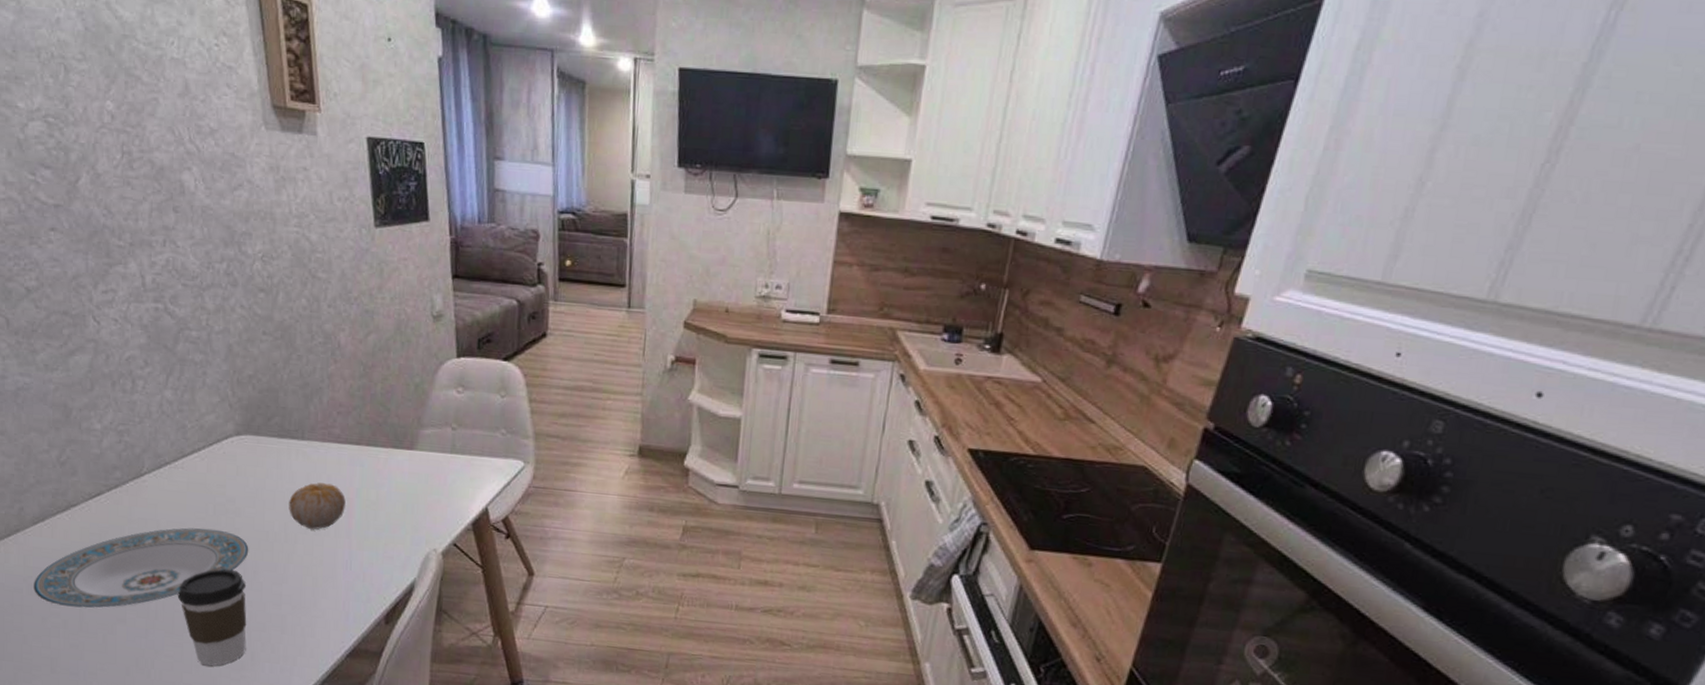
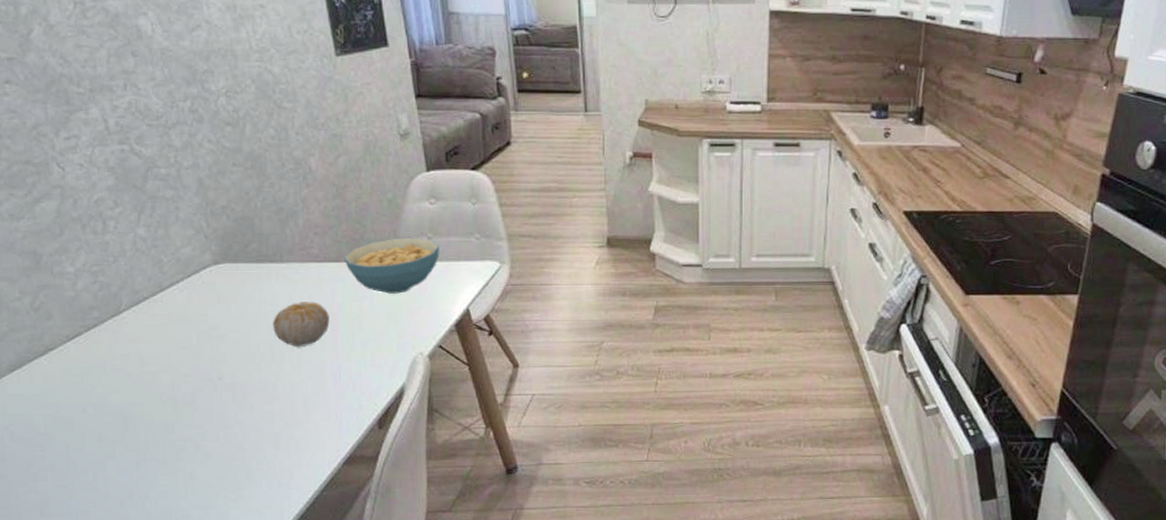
plate: present [32,528,249,609] -> none [14,357,237,449]
coffee cup: present [177,568,247,667] -> none [166,394,242,490]
cereal bowl: none [366,425,463,485] -> present [344,237,440,294]

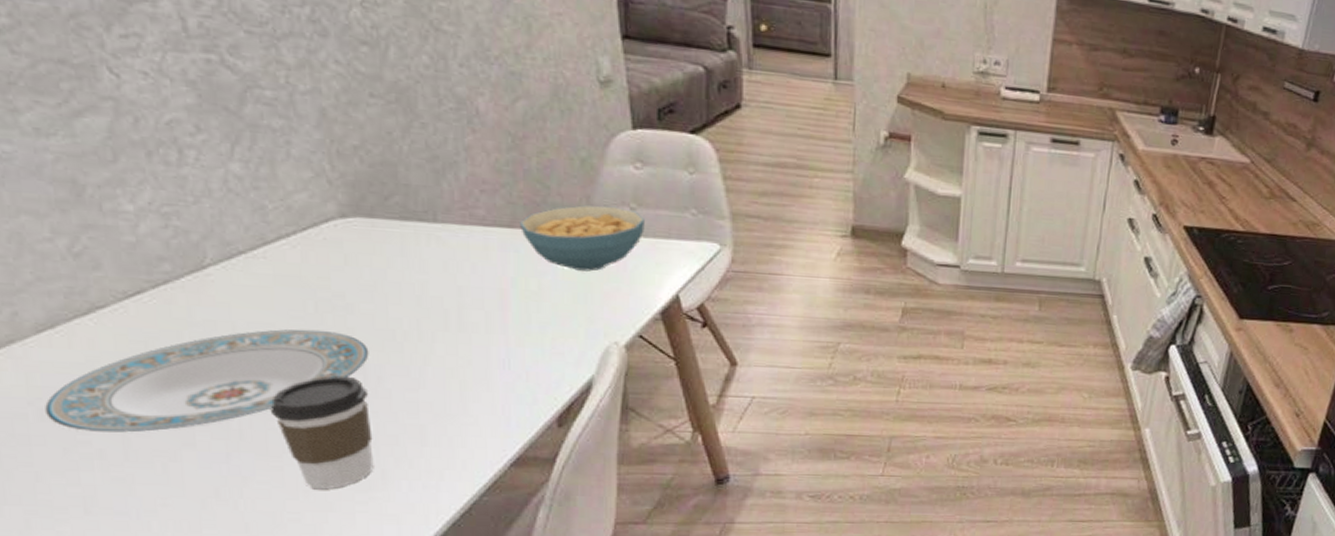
plate: none [14,357,237,449] -> present [43,329,369,433]
coffee cup: none [166,394,242,490] -> present [270,375,374,490]
fruit: present [273,302,330,347] -> none [421,272,498,326]

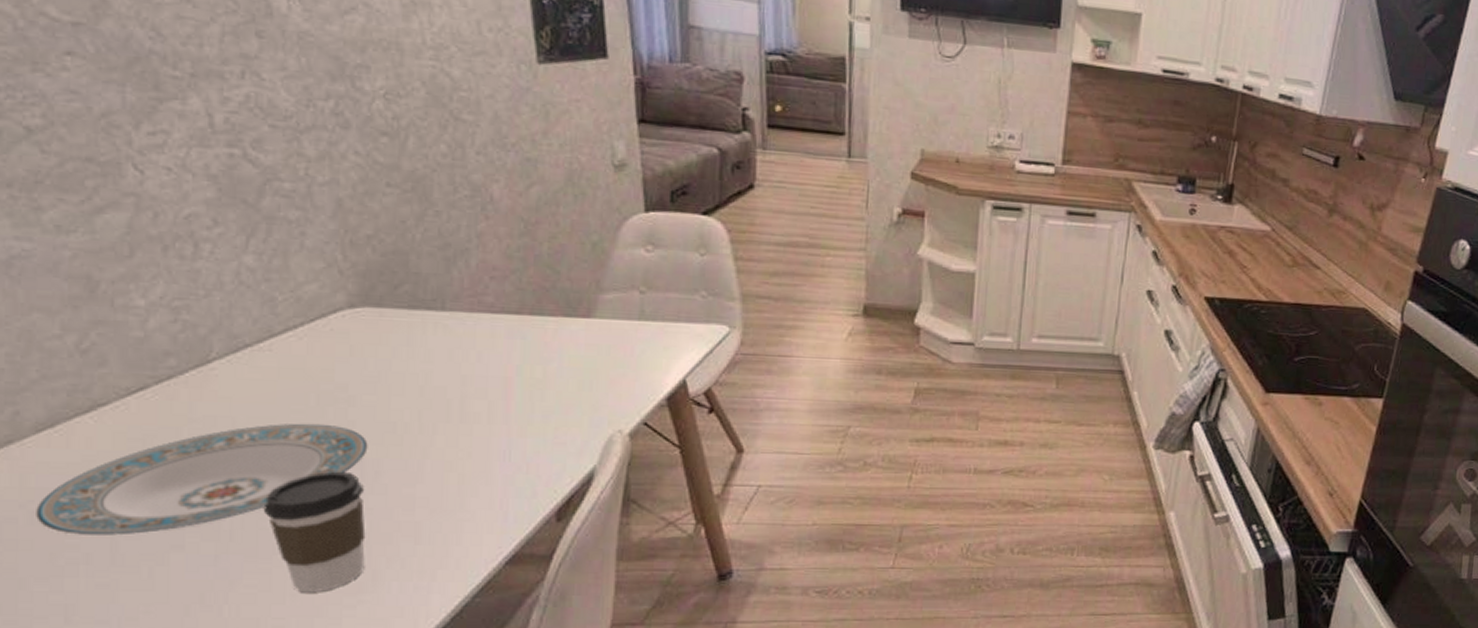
cereal bowl: present [520,205,645,272] -> none [528,290,654,357]

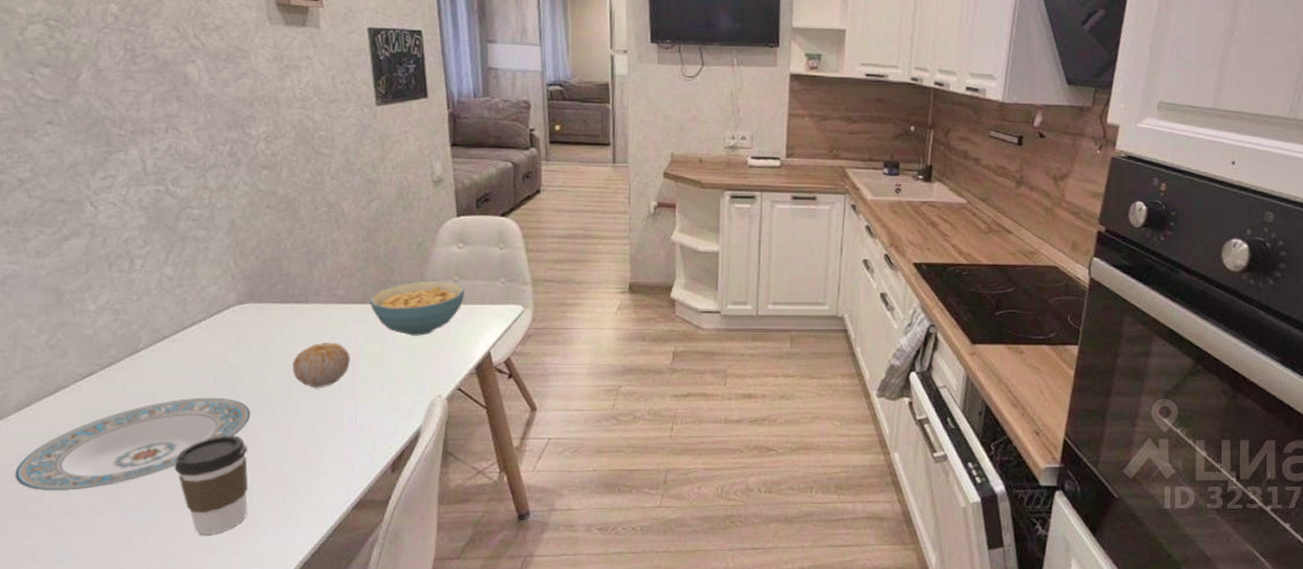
fruit: none [424,360,502,416] -> present [292,343,350,388]
cereal bowl: none [528,290,654,357] -> present [370,280,465,336]

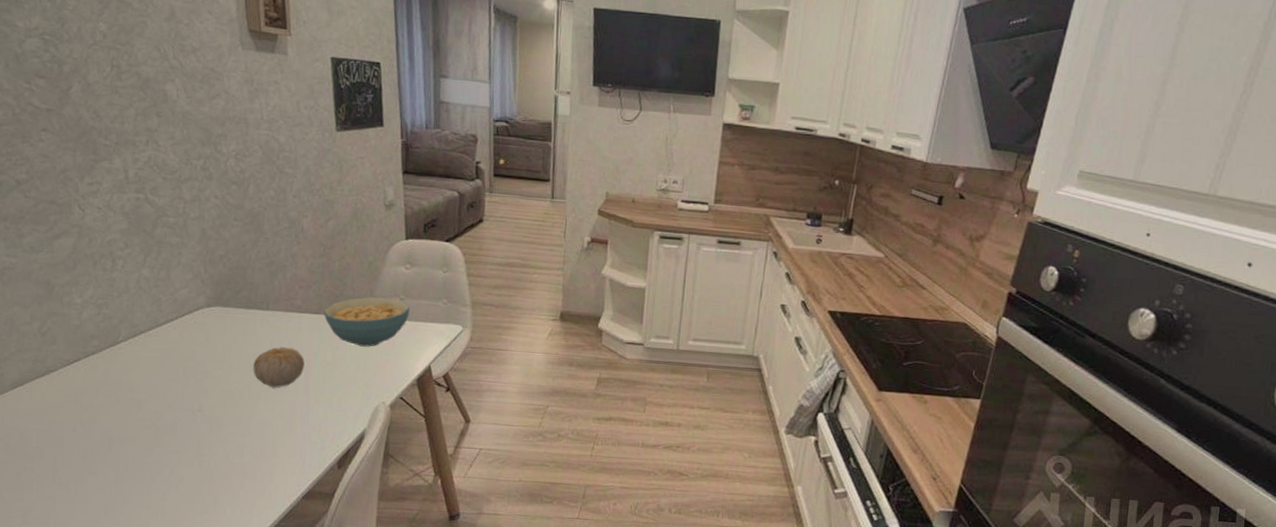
plate: present [14,397,251,491] -> none [9,388,215,463]
coffee cup: present [174,435,248,535] -> none [147,424,211,512]

